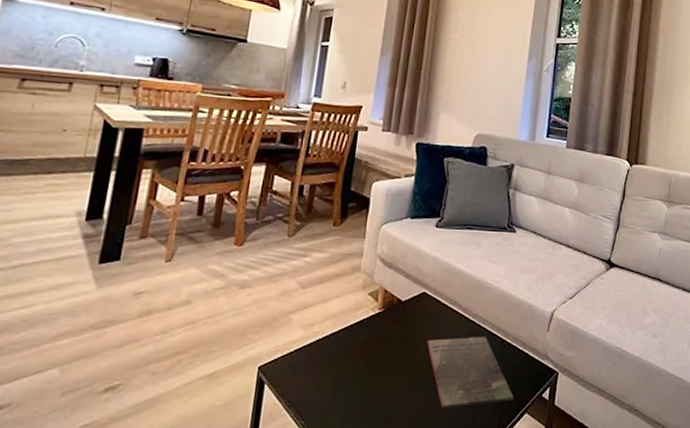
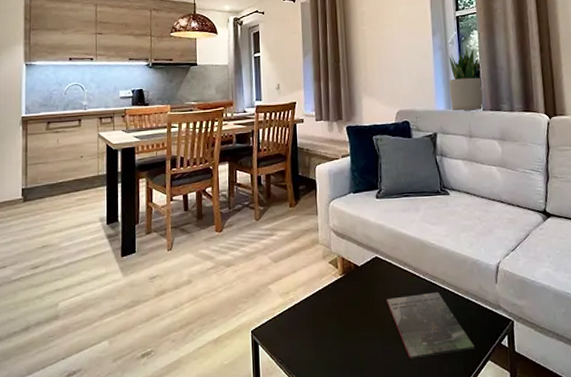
planter: none [534,79,572,147] -> present [448,48,483,111]

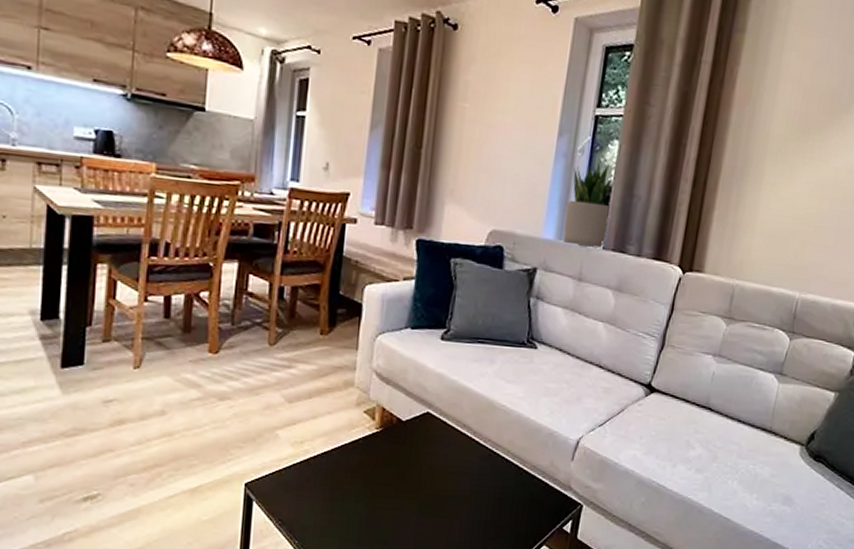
magazine: present [385,291,475,360] -> none [430,462,531,536]

